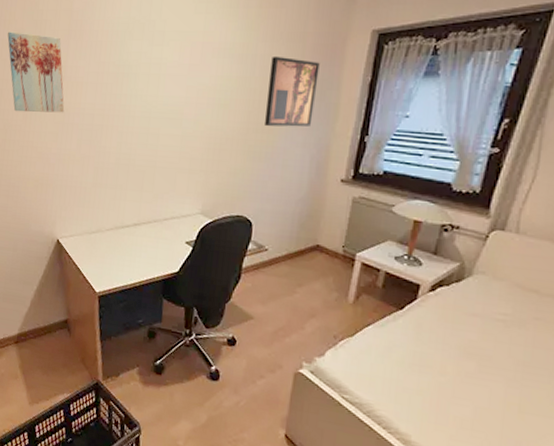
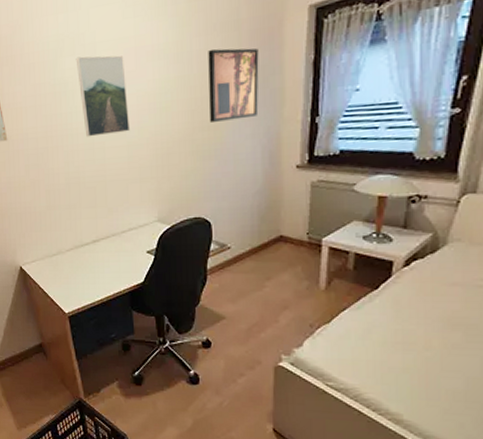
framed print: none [142,42,190,122] -> present [75,55,131,137]

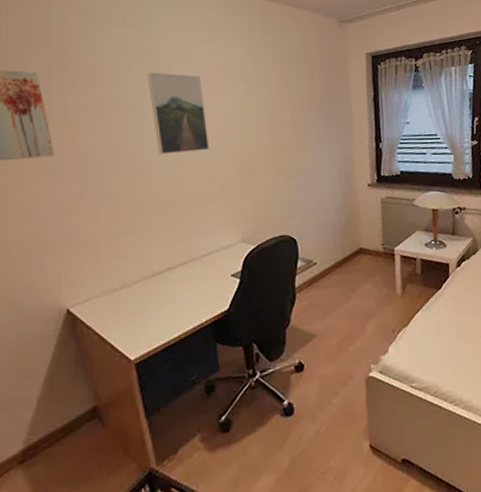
wall art: present [208,48,259,122] -> none [285,79,333,144]

